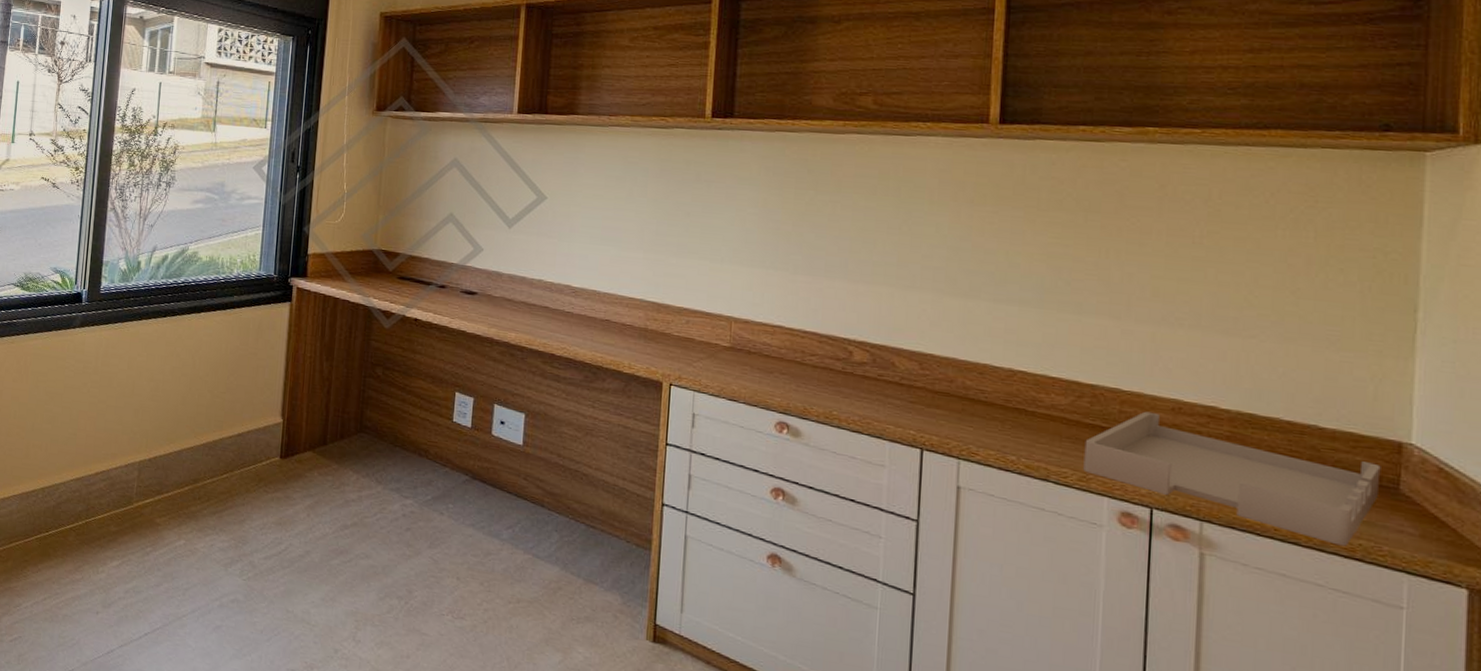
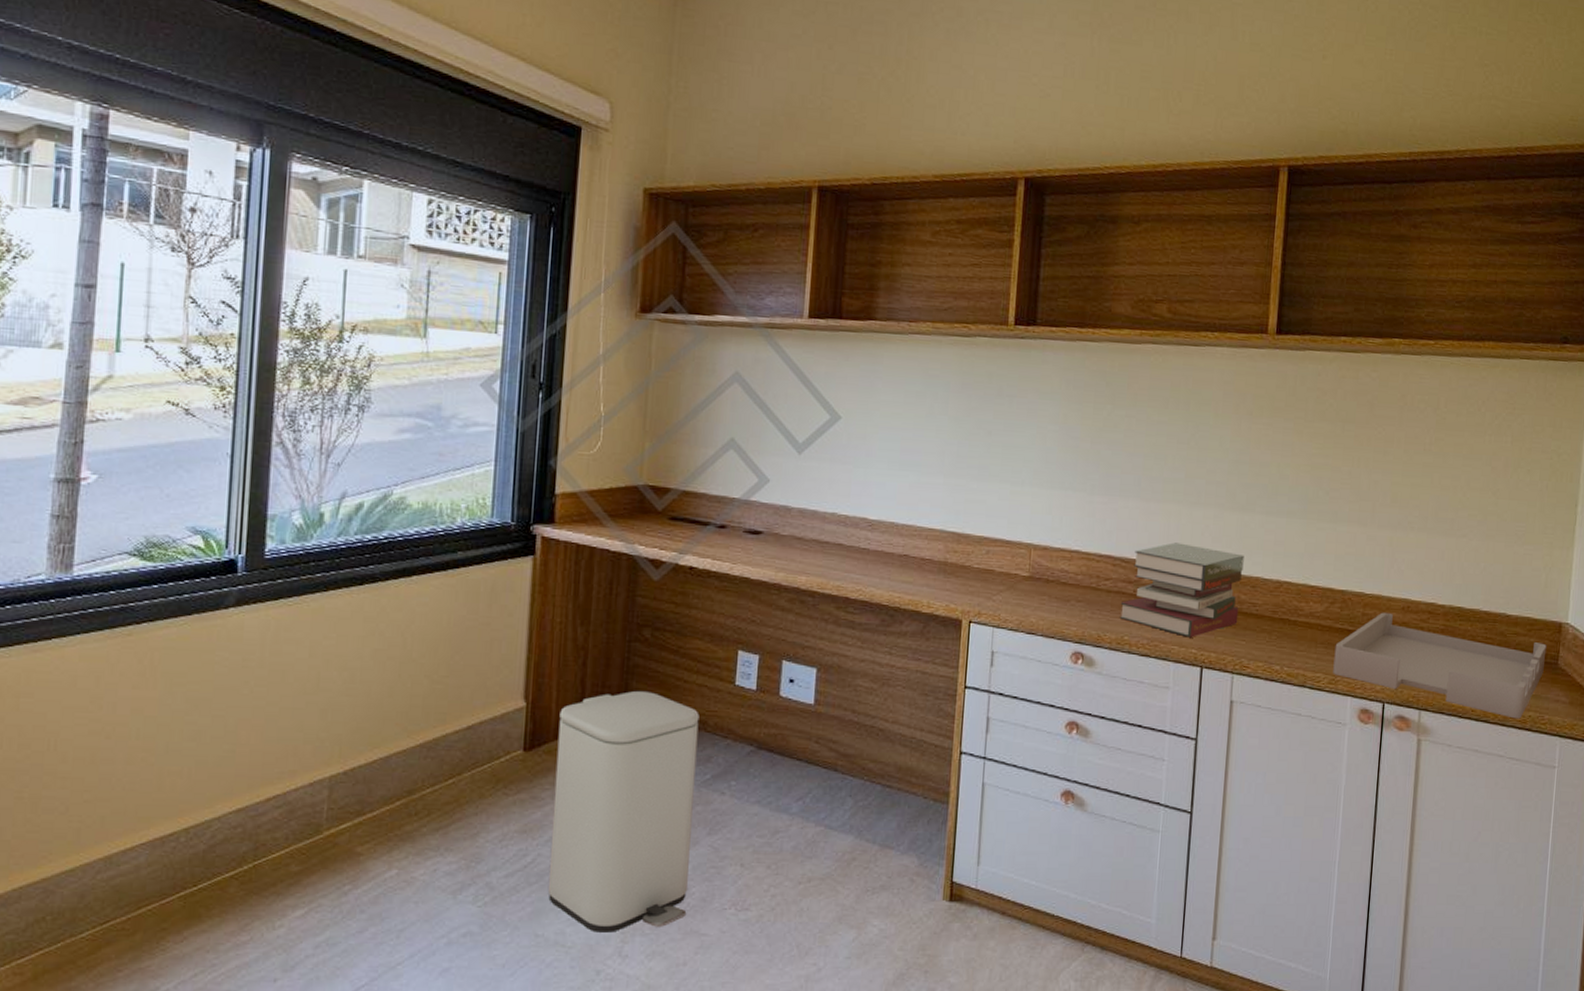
pedal bin: none [297,418,422,622] -> present [547,690,700,933]
books: none [827,324,969,419] -> present [1119,542,1244,638]

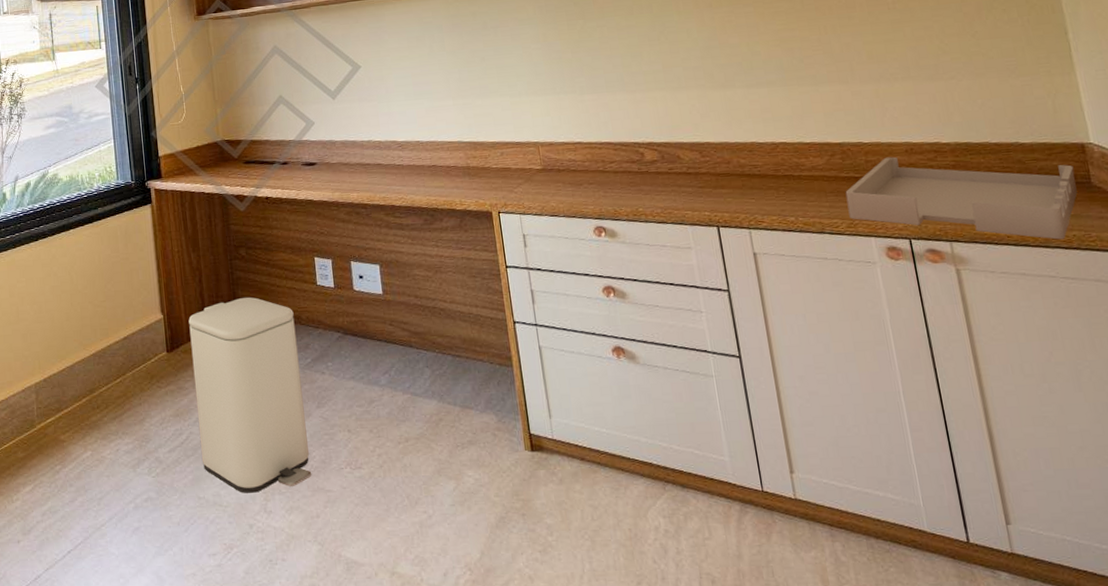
books: present [1119,542,1244,638] -> none [628,123,743,202]

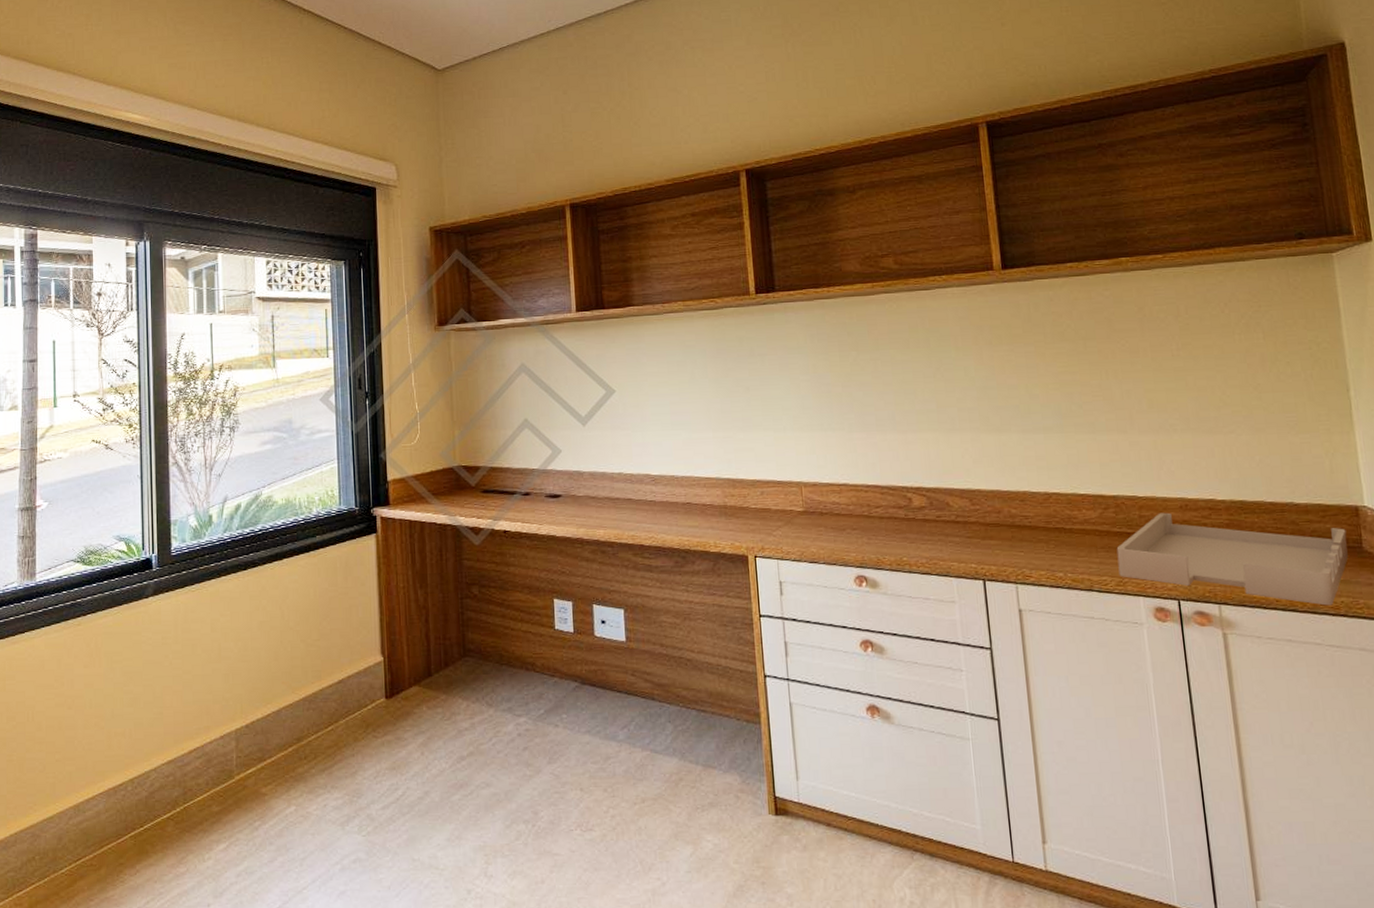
pedal bin: present [188,297,312,493] -> none [411,640,539,855]

